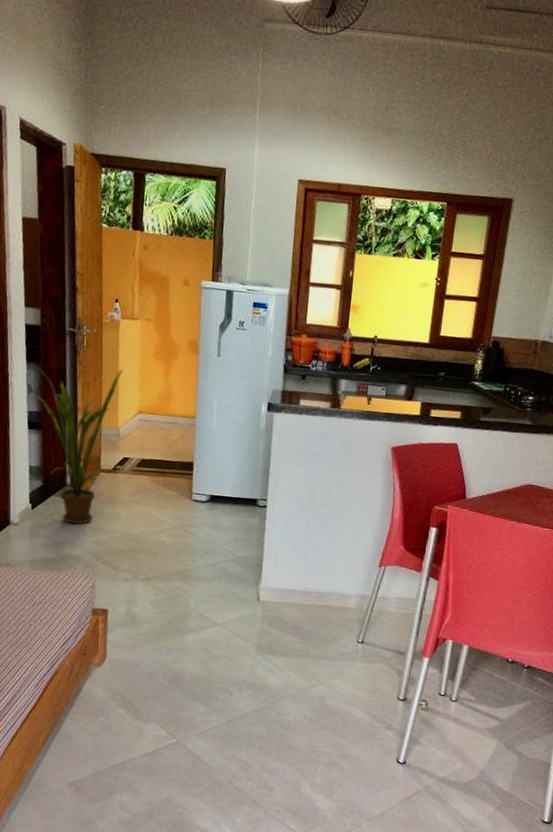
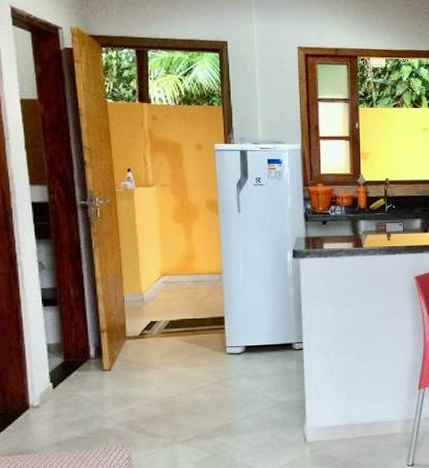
house plant: present [25,362,123,525] -> none [35,235,142,397]

